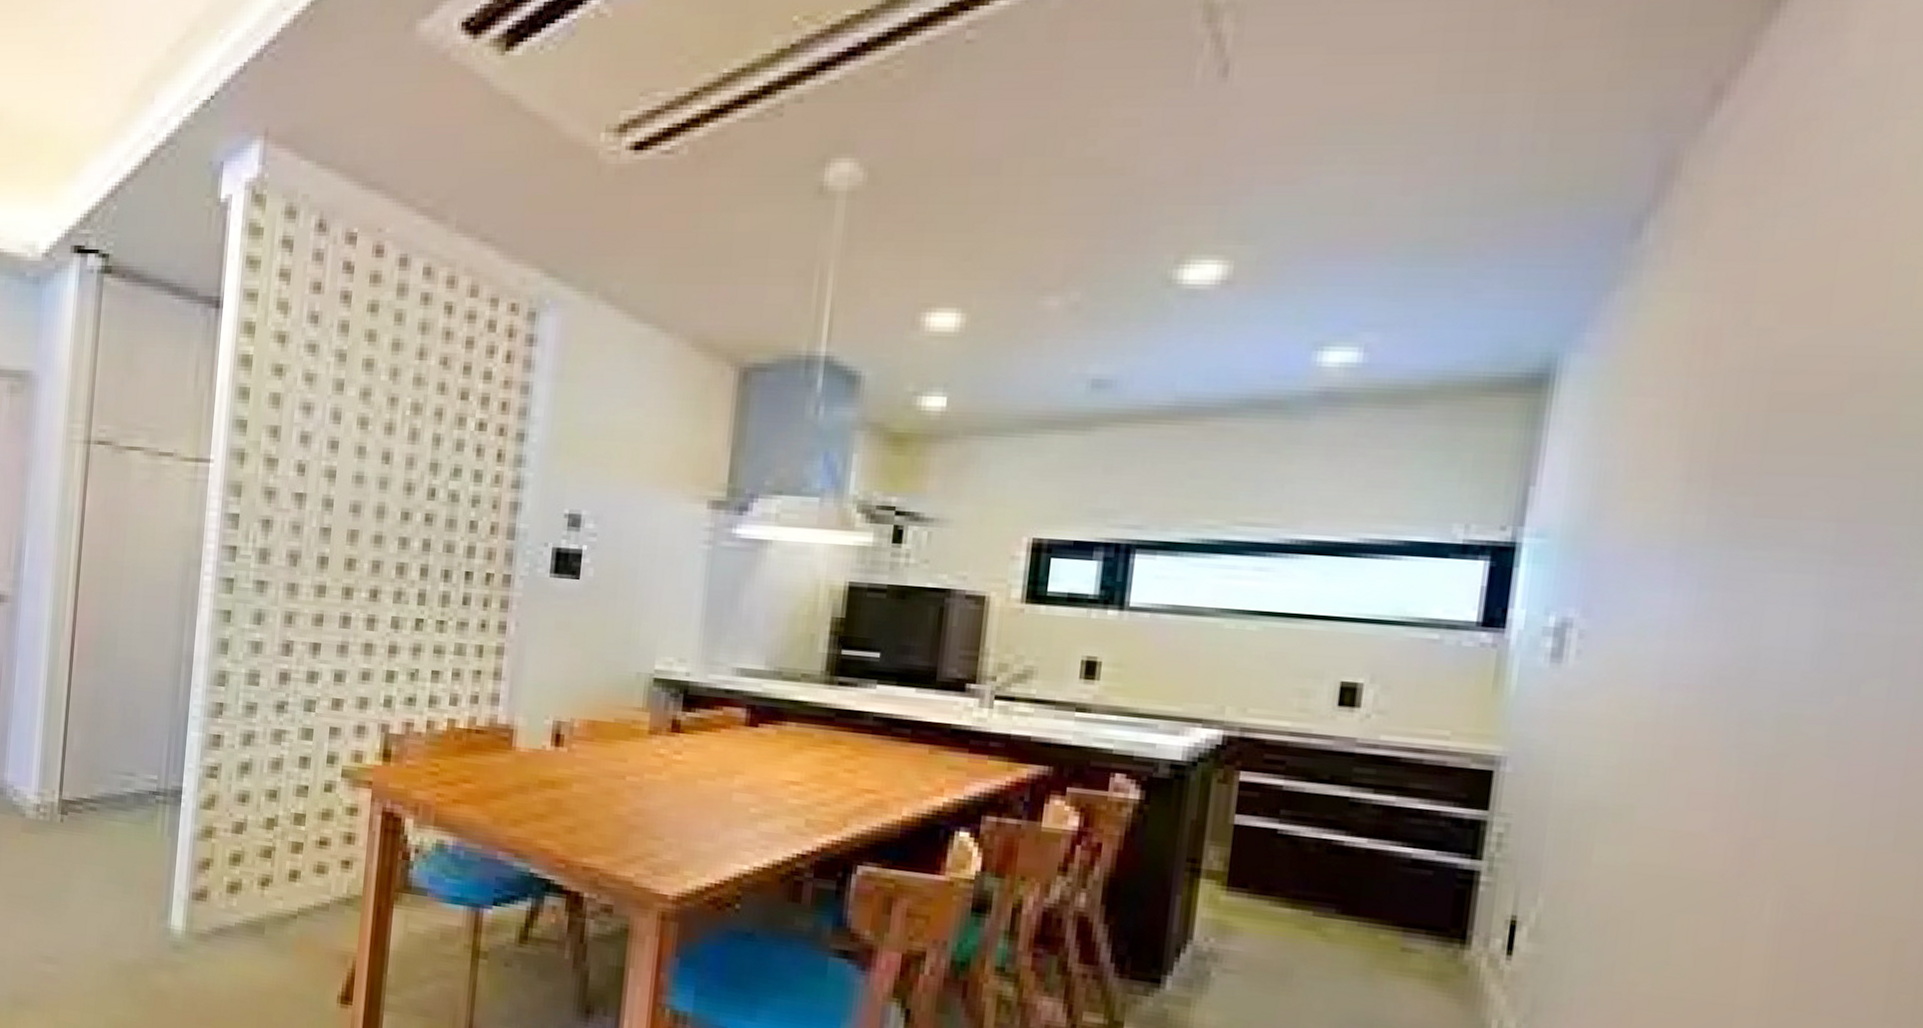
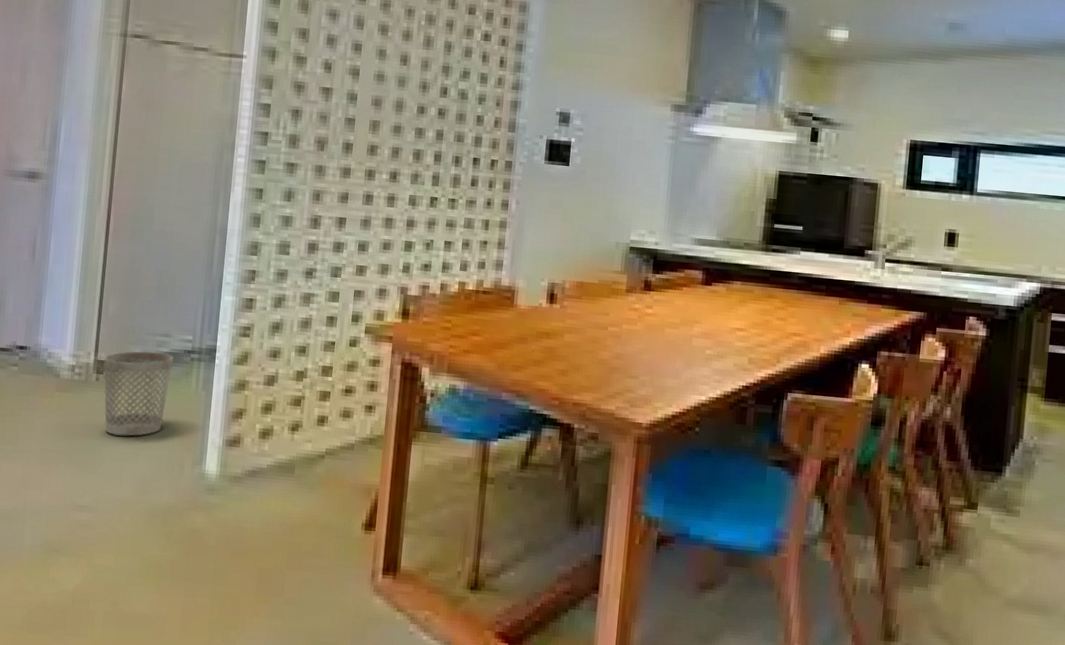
wastebasket: none [68,791,138,884] -> present [103,351,174,436]

